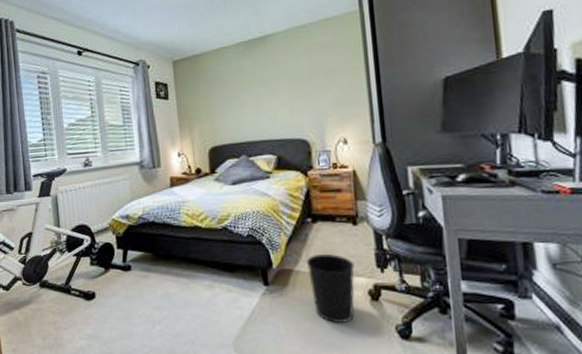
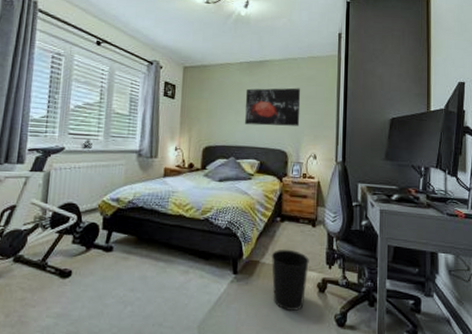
wall art: none [248,61,320,116] -> present [244,87,301,126]

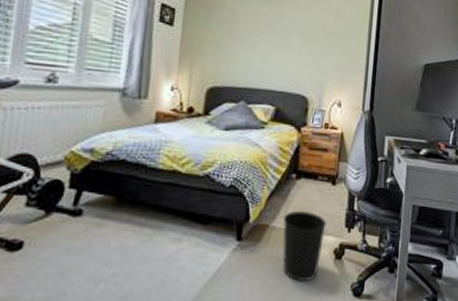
wall art: present [244,87,301,126] -> none [260,19,328,68]

